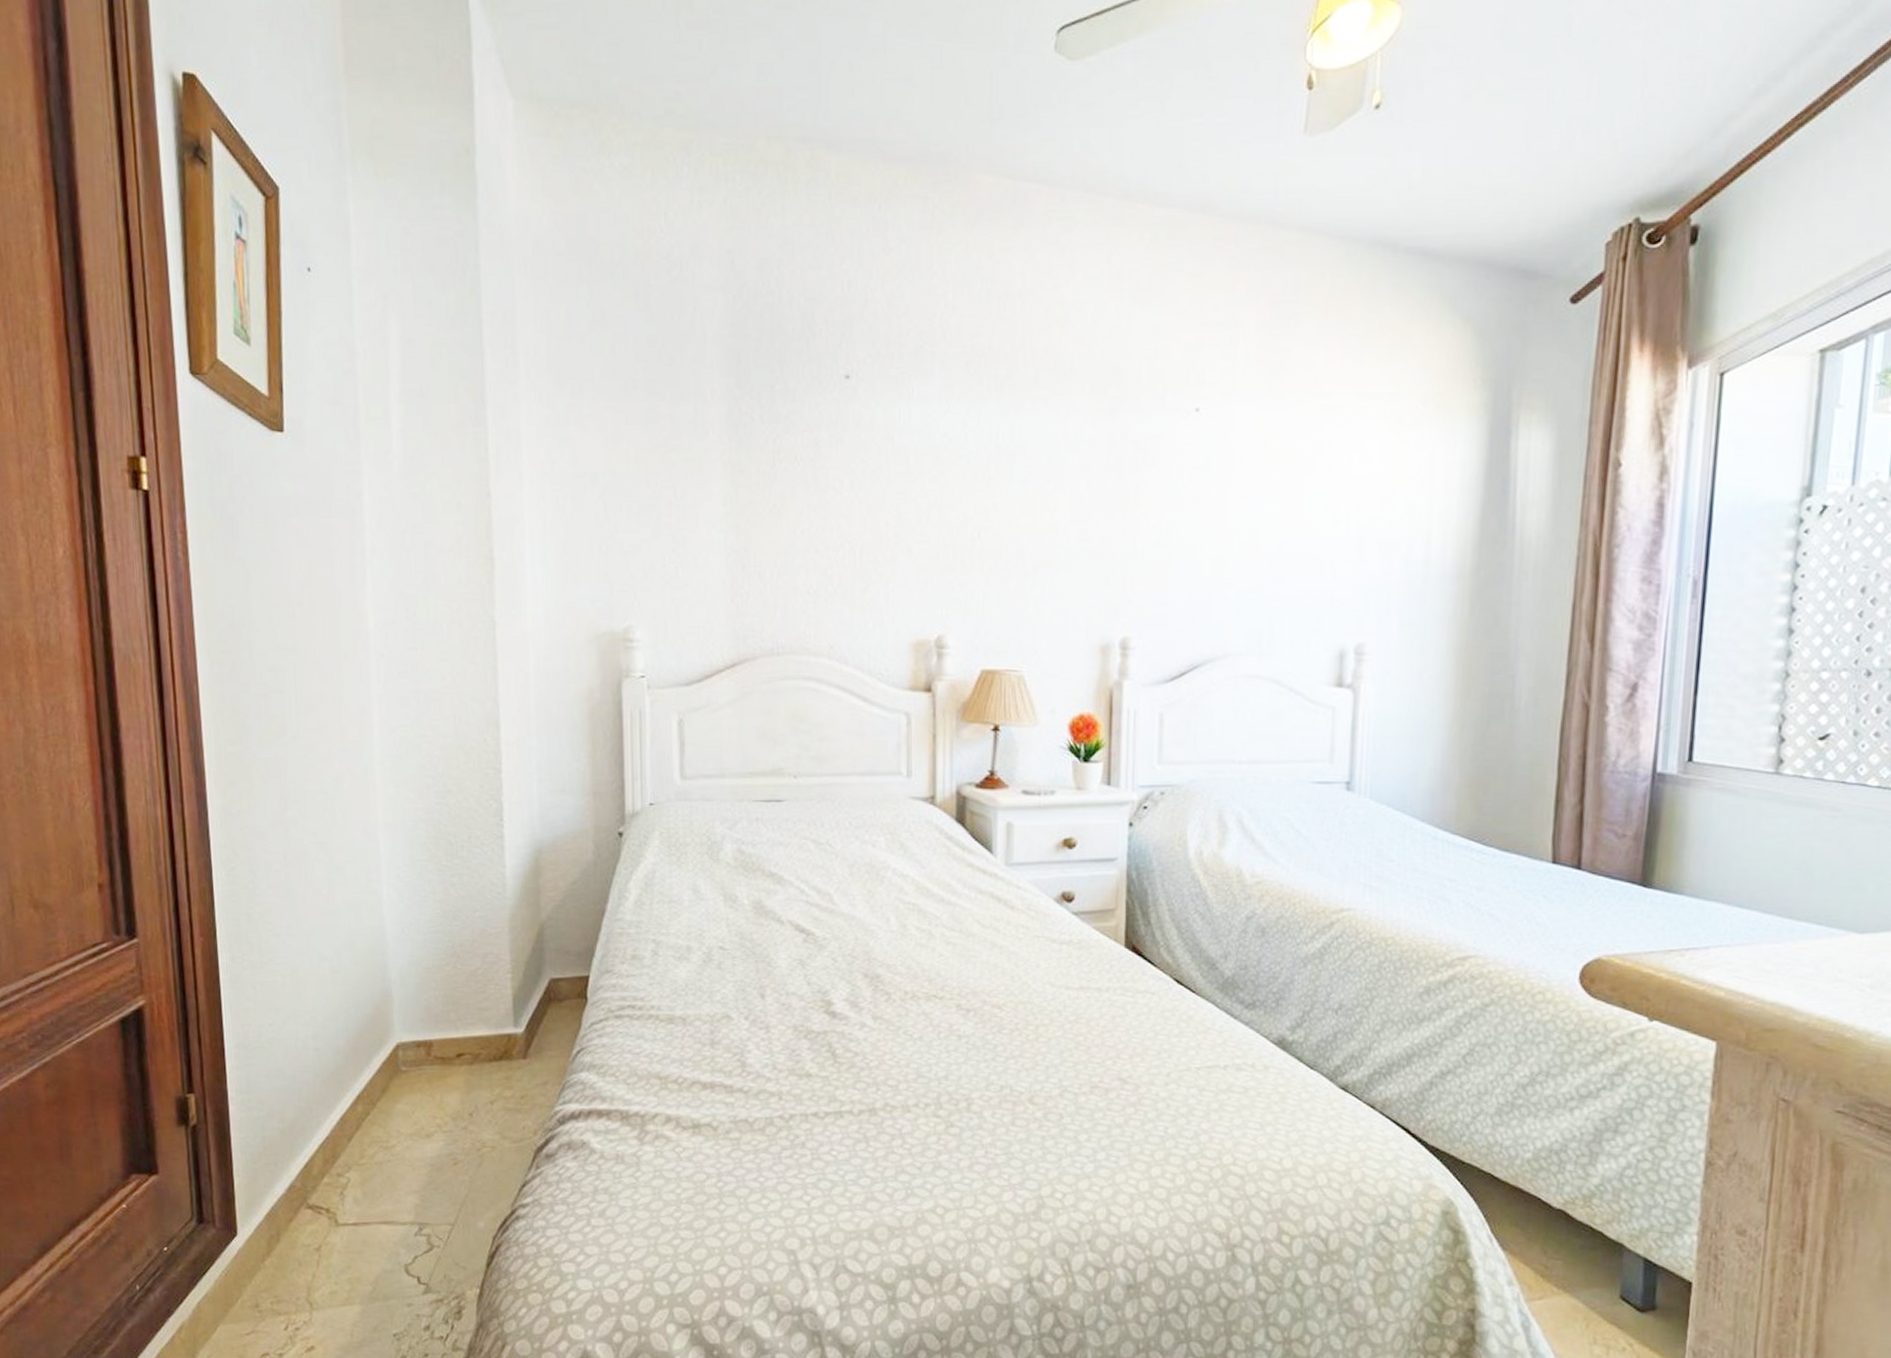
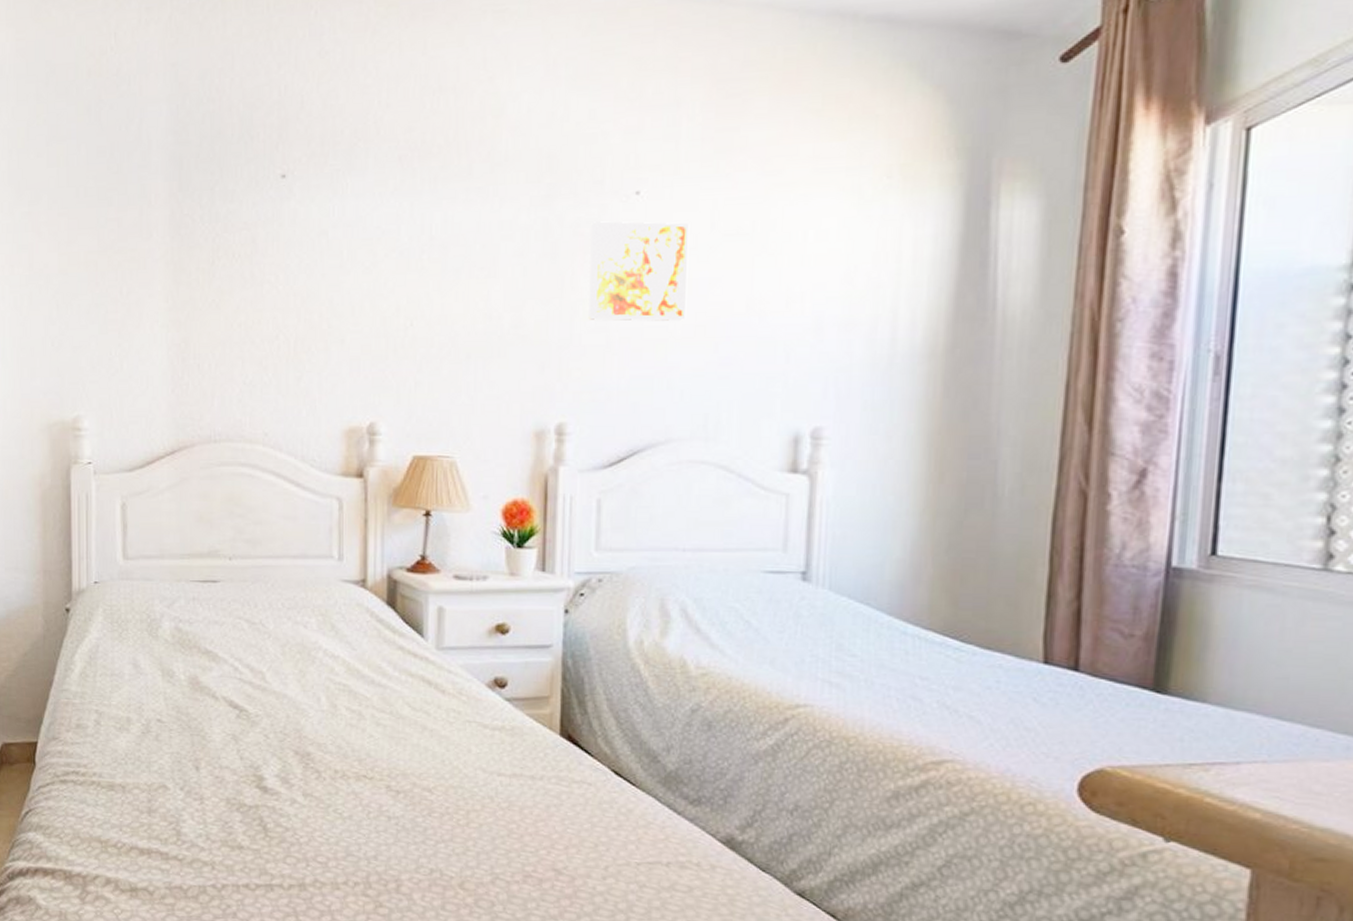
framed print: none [1151,437,1246,538] -> present [588,221,690,321]

